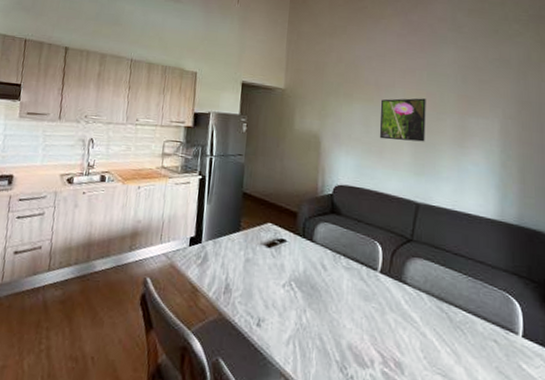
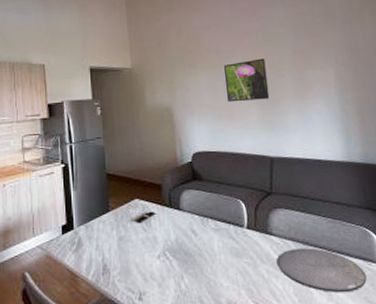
plate: none [406,302,501,359] -> present [276,248,367,293]

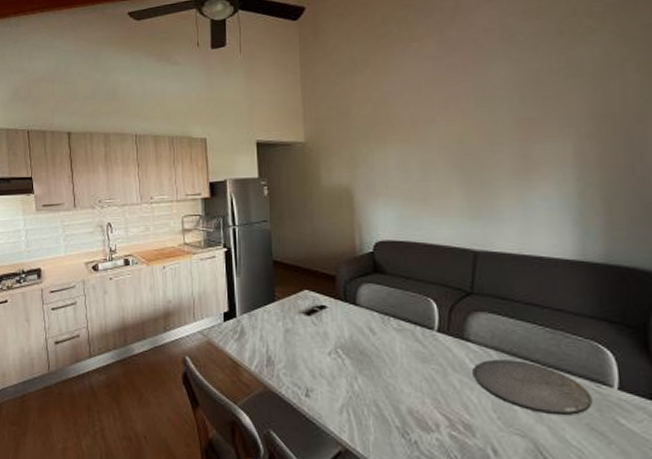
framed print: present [224,58,270,102] -> none [421,129,479,184]

